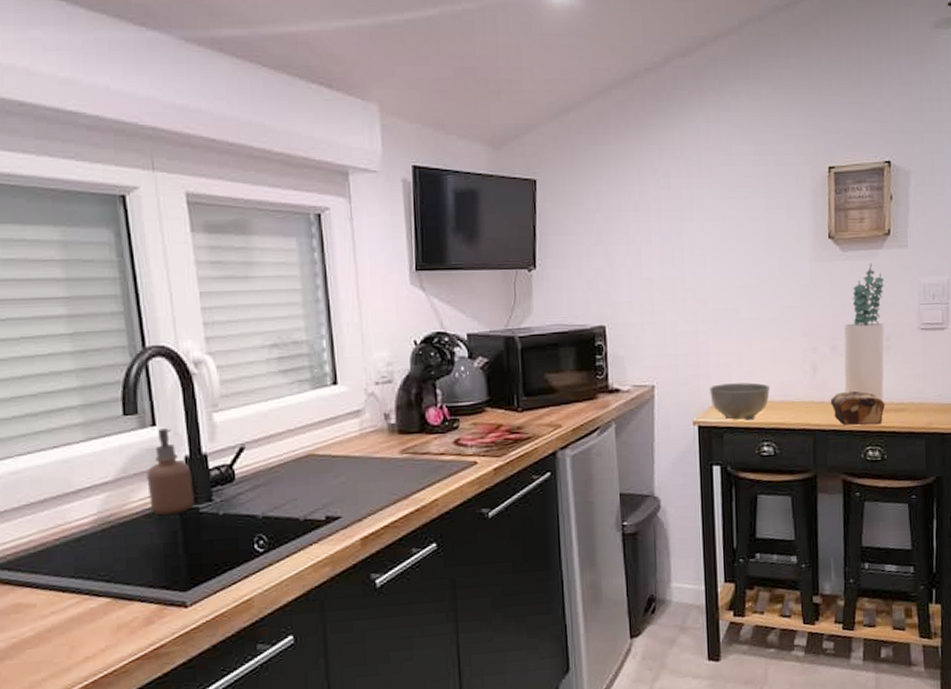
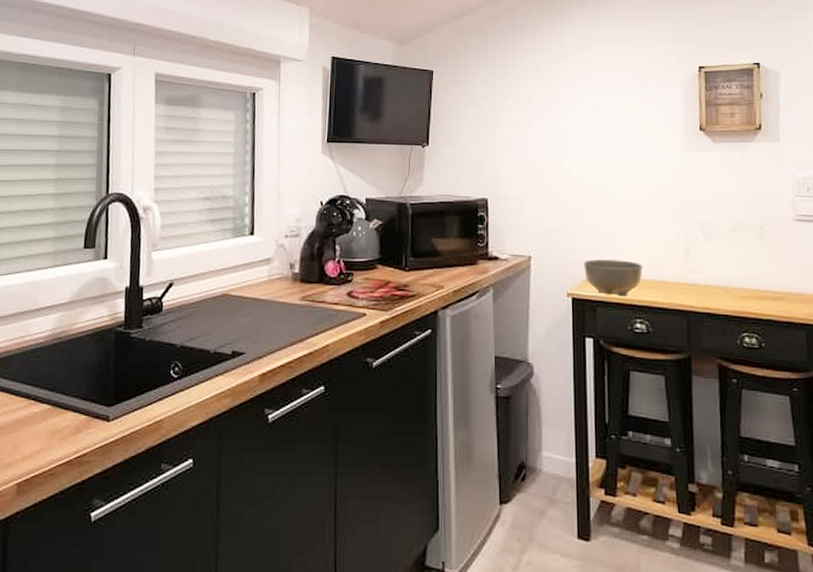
soap dispenser: present [146,428,194,517] -> none [93,262,129,338]
bread loaf: present [831,390,885,425] -> none [705,275,761,311]
vase: present [844,263,885,401] -> none [717,155,760,288]

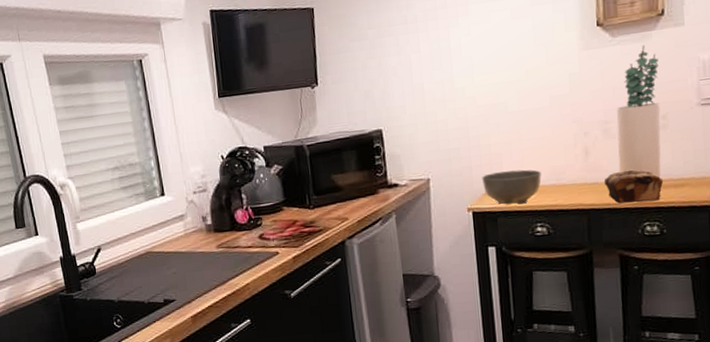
bread loaf: none [705,275,761,311] -> present [605,169,663,203]
vase: none [717,155,760,288] -> present [617,45,661,178]

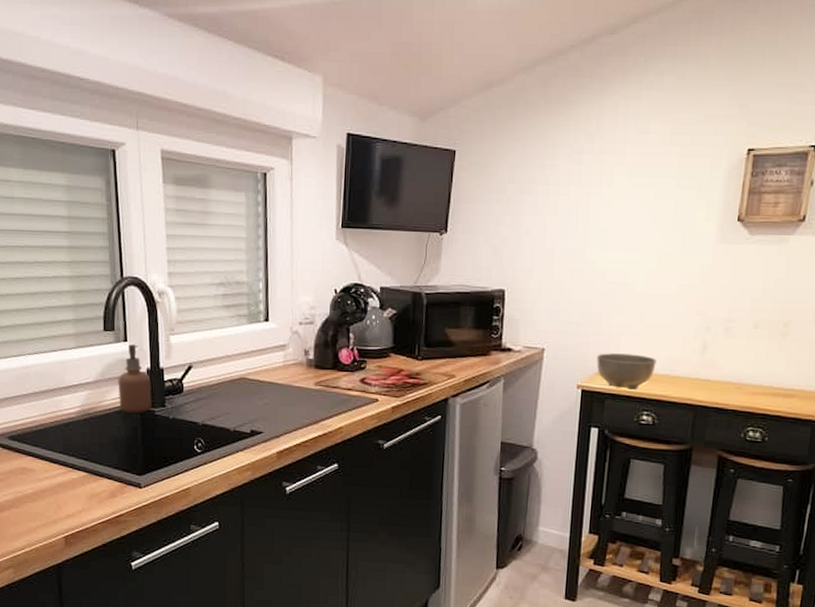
soap dispenser: none [35,237,69,303] -> present [118,344,152,415]
bread loaf: present [605,169,663,203] -> none [717,372,773,407]
vase: present [617,45,661,178] -> none [732,249,791,385]

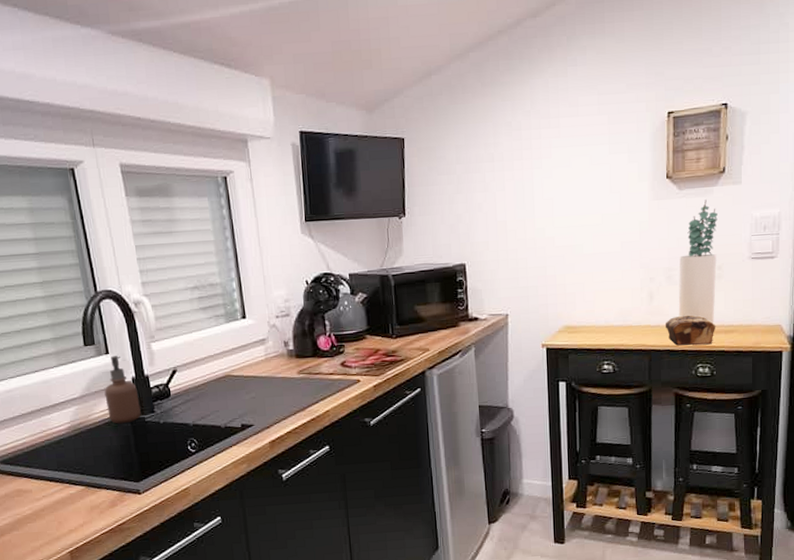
bowl: present [596,353,656,389] -> none [557,310,610,343]
bread loaf: none [717,372,773,407] -> present [666,315,715,346]
vase: none [732,249,791,385] -> present [678,200,718,324]

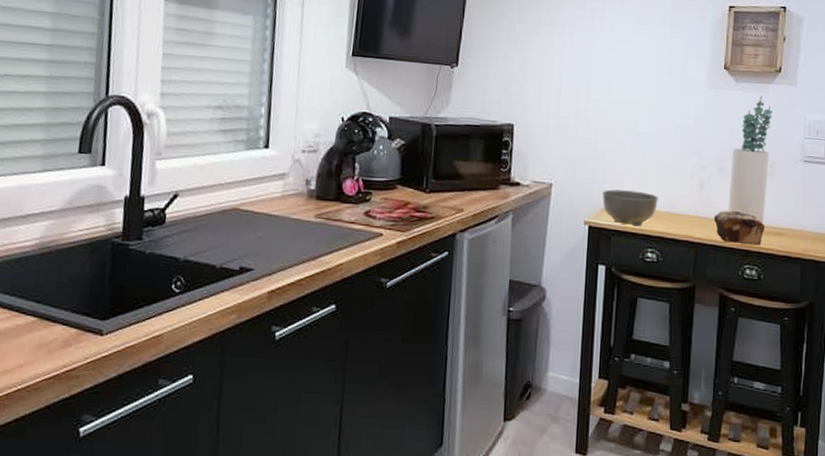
soap dispenser: present [104,356,141,424] -> none [87,169,128,249]
bowl: none [557,310,610,343] -> present [602,189,658,226]

